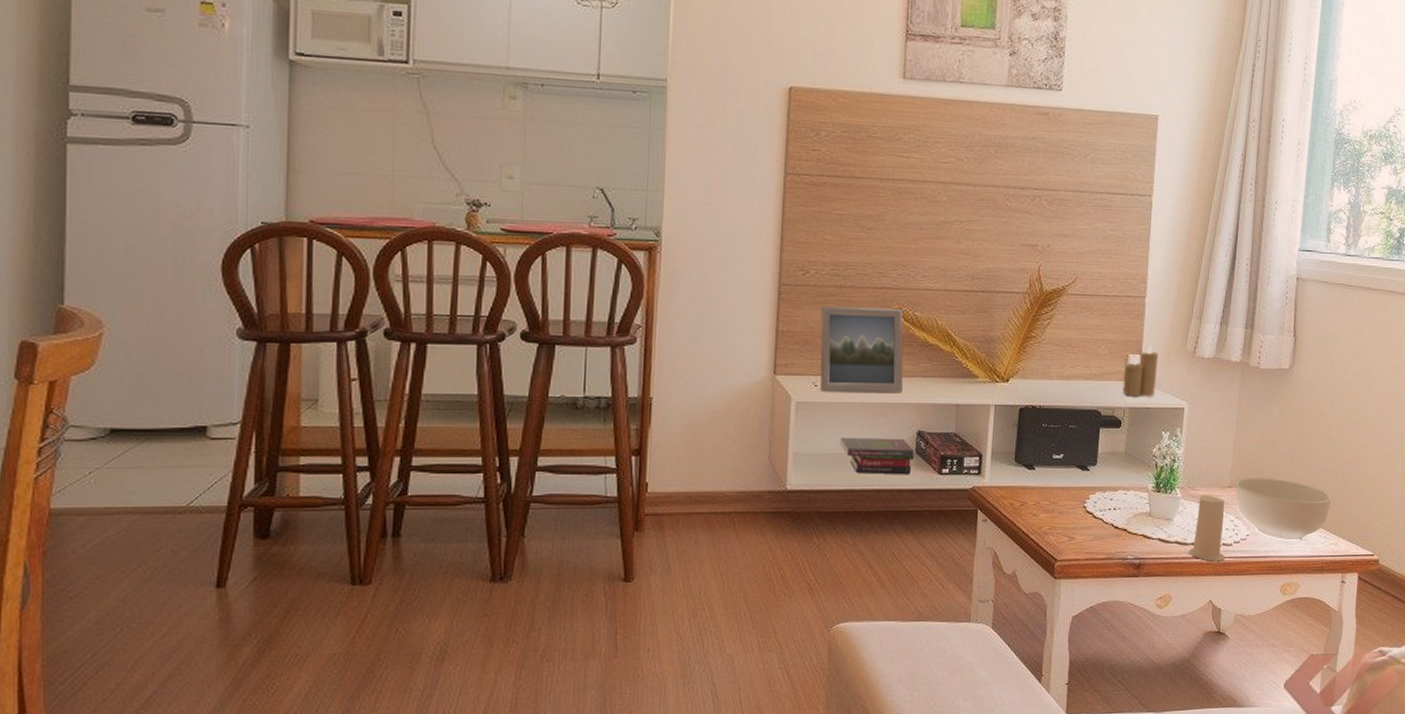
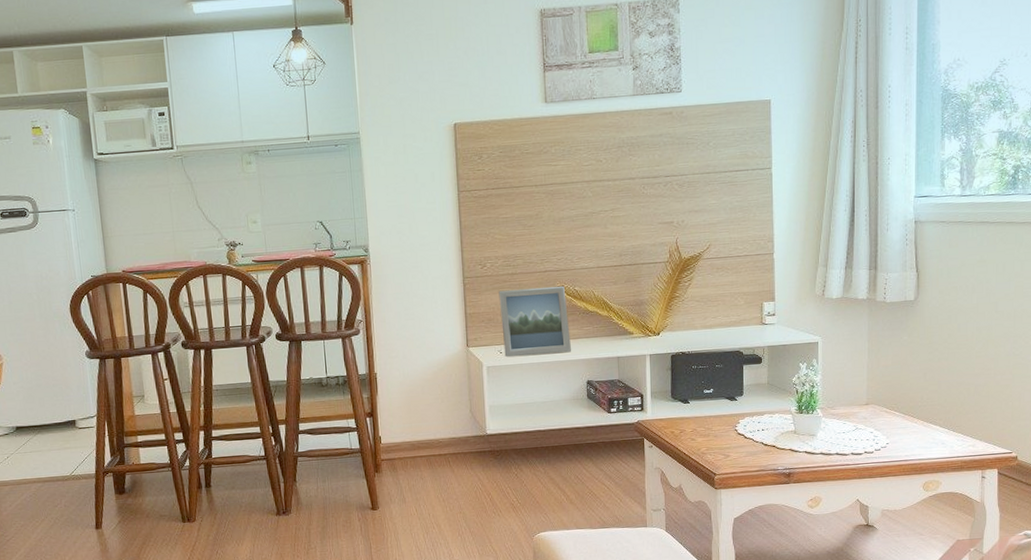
books: present [839,437,914,475] -> none [524,387,586,418]
candle: present [1122,346,1159,396] -> none [760,294,791,337]
candle: present [1188,495,1225,562] -> none [833,412,868,467]
bowl: present [1235,478,1332,541] -> none [871,394,966,445]

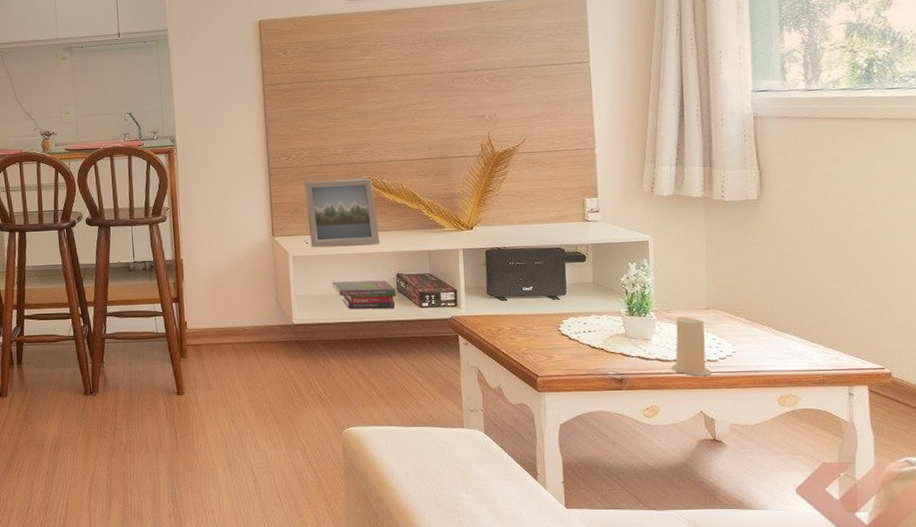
books: none [524,387,586,418] -> present [331,280,396,310]
candle: none [833,412,868,467] -> present [671,316,712,376]

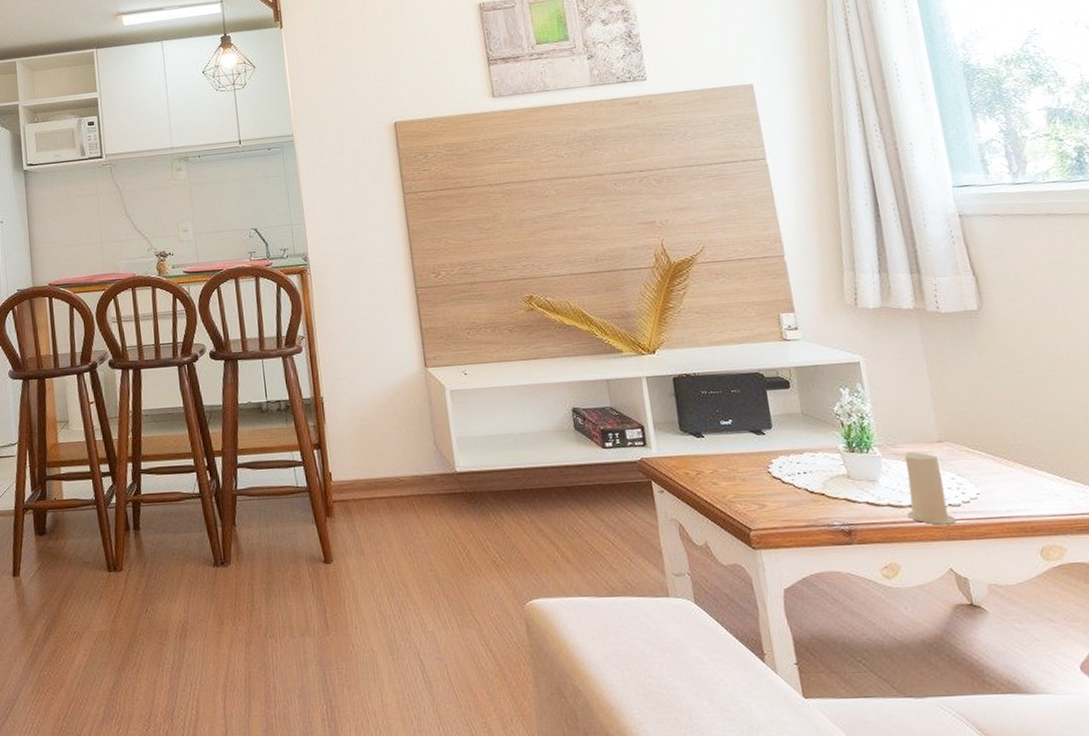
picture frame: present [304,177,379,247] -> none [457,295,549,379]
books: present [331,280,396,310] -> none [497,416,575,453]

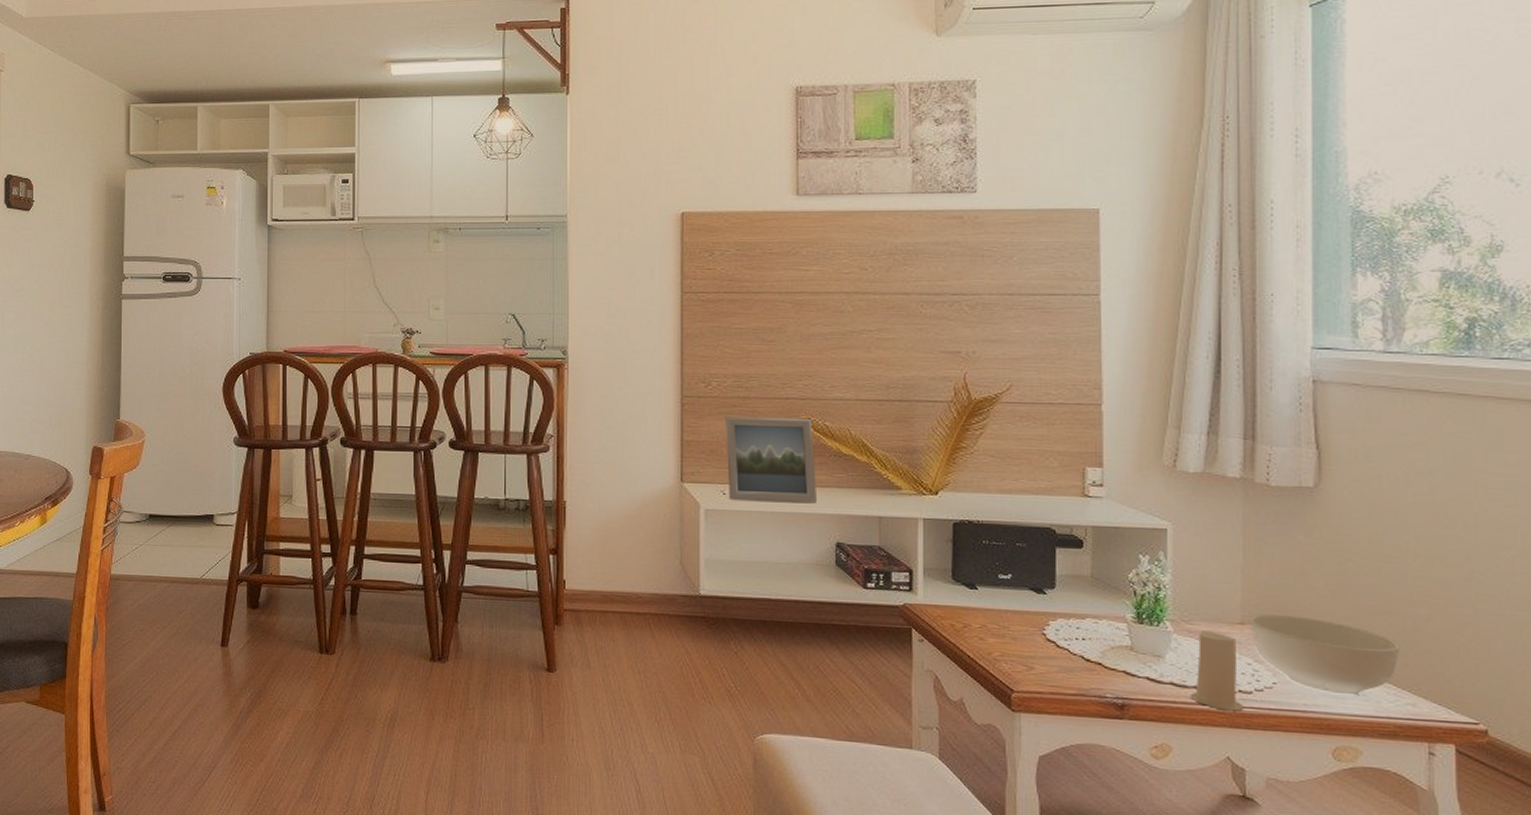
picture frame: none [457,295,549,379] -> present [725,416,816,502]
bowl: none [944,428,1080,498] -> present [1248,614,1401,696]

